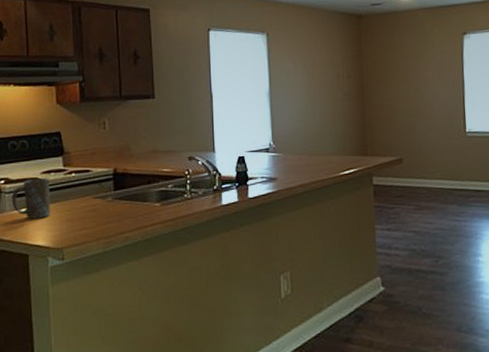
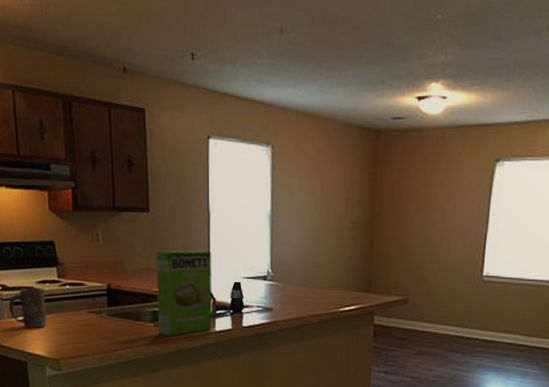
cake mix box: none [161,129,219,214] -> present [155,250,212,336]

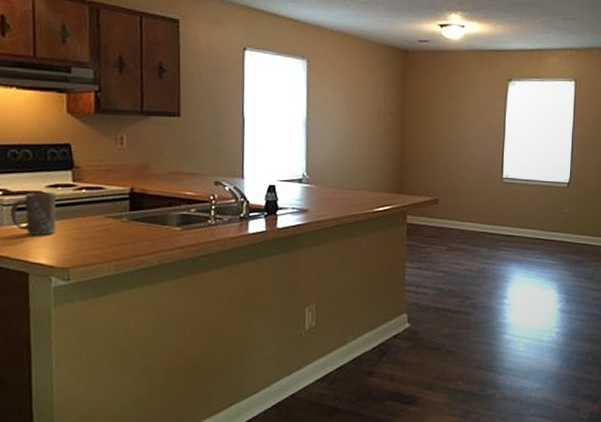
cake mix box: present [155,250,212,336] -> none [185,154,245,239]

